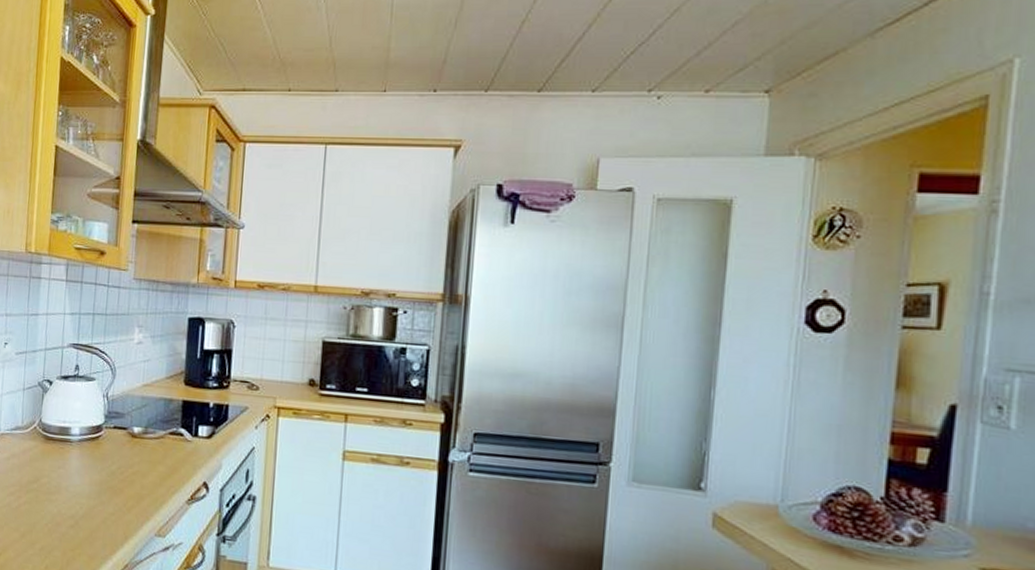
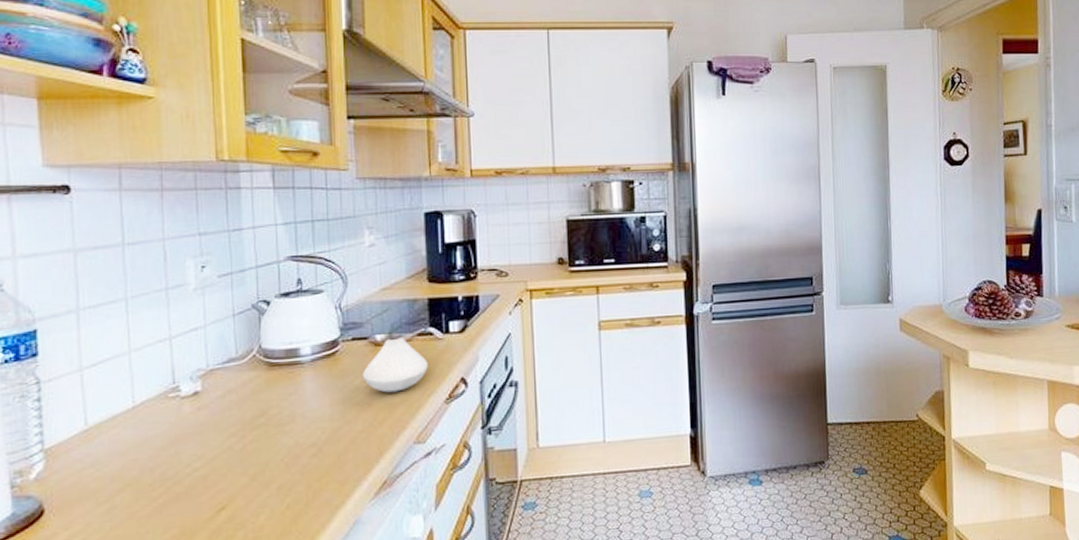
spoon rest: none [119,432,176,484] -> present [363,337,428,393]

